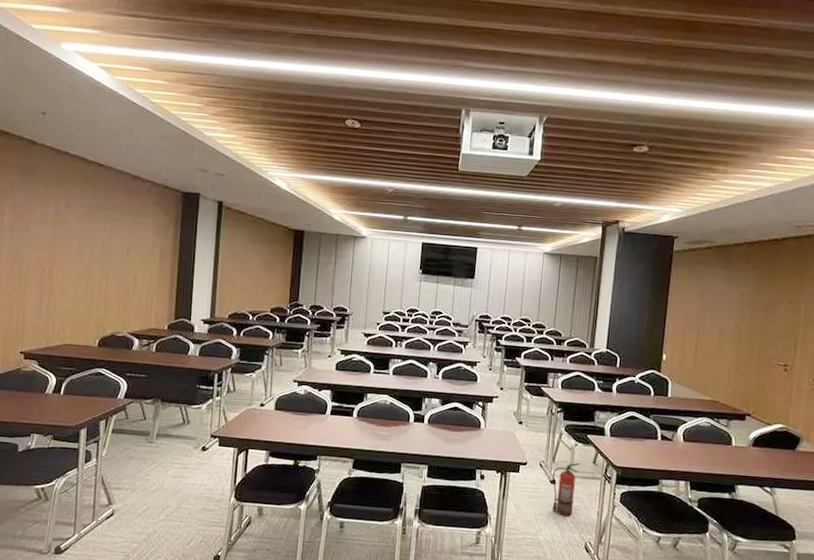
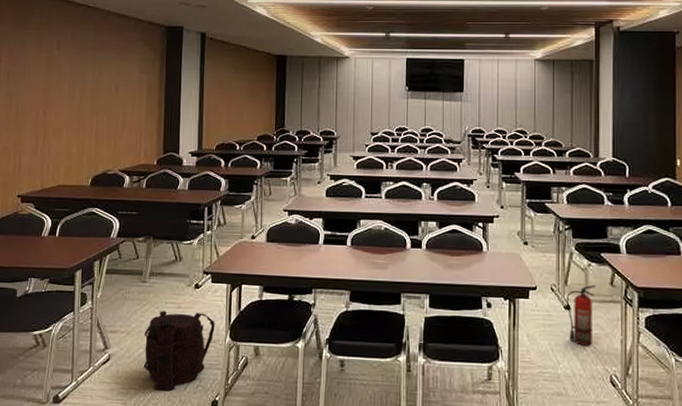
backpack: none [147,470,221,546] -> present [143,311,215,391]

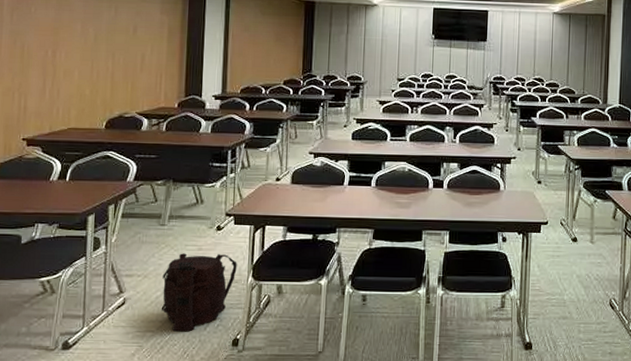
fire extinguisher: present [566,285,596,346] -> none [574,219,600,274]

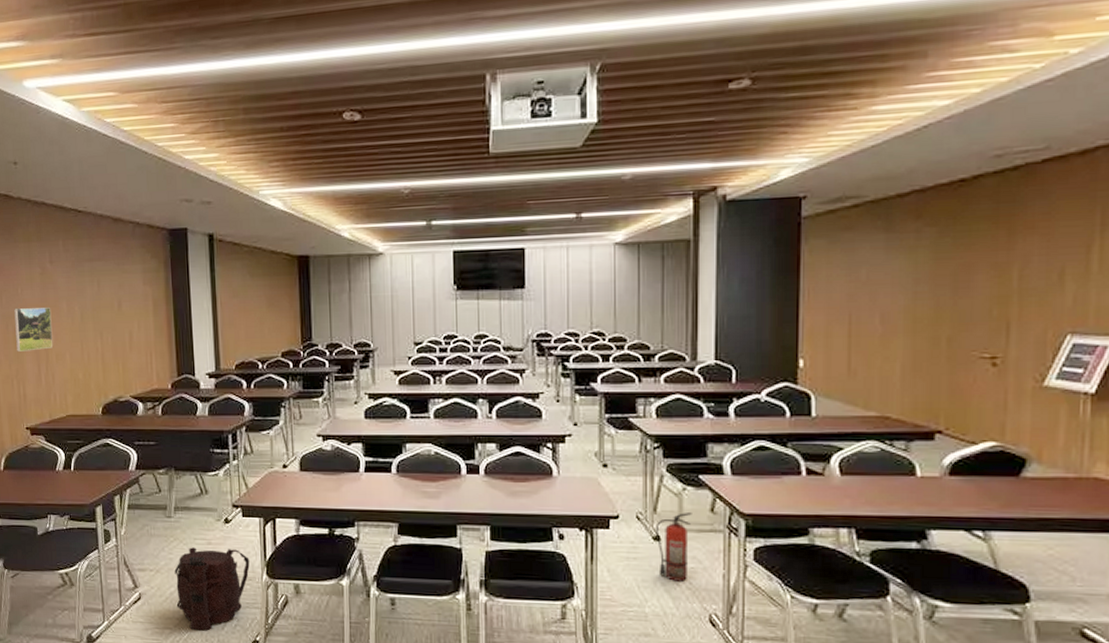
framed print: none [22,26,64,67] -> present [14,308,54,352]
fire extinguisher: none [574,219,600,274] -> present [655,513,692,582]

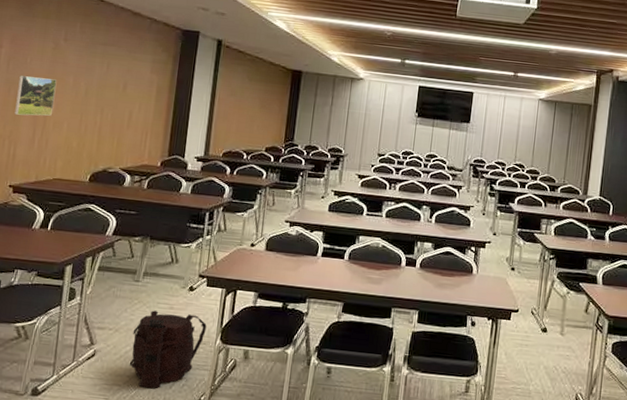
fire extinguisher: present [655,513,692,582] -> none [543,311,572,366]

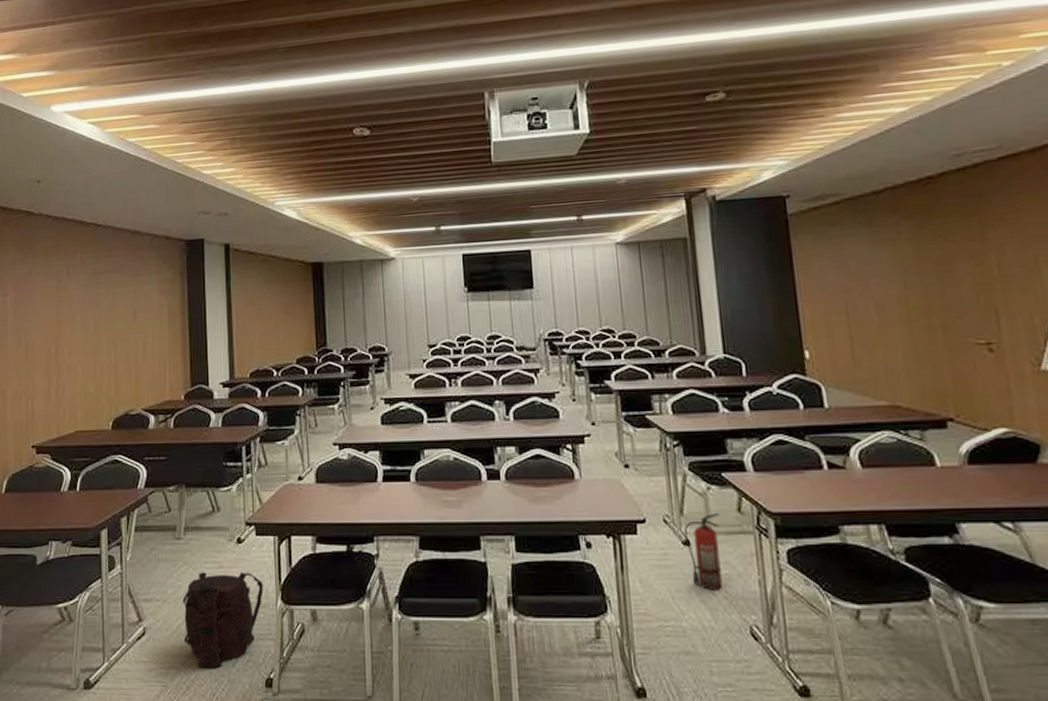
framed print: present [14,76,57,116] -> none [28,320,66,366]
fire extinguisher: none [543,311,572,366] -> present [683,514,723,590]

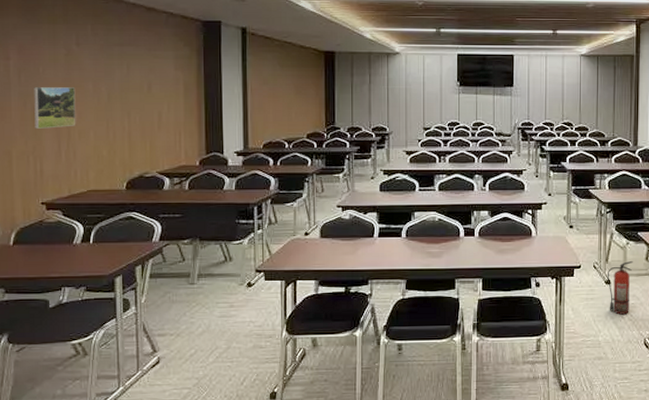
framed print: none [28,320,66,366] -> present [34,87,76,129]
backpack: present [183,572,264,669] -> none [195,310,270,388]

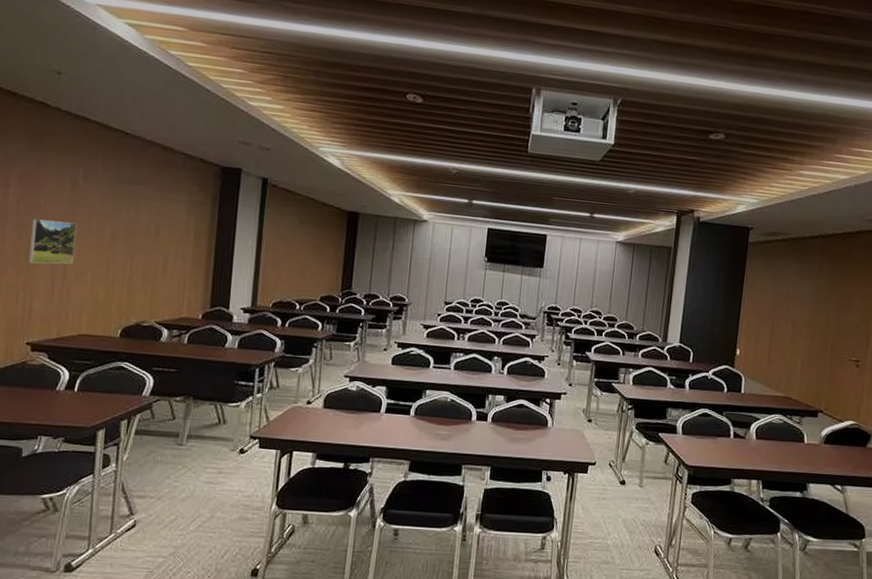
fire extinguisher: present [607,261,633,315] -> none [621,462,651,519]

